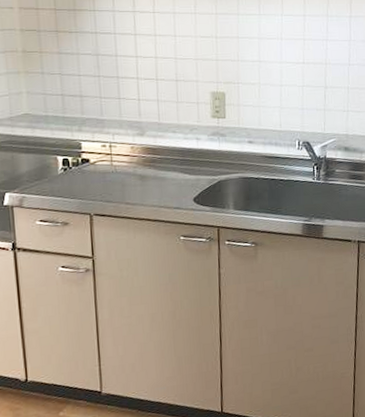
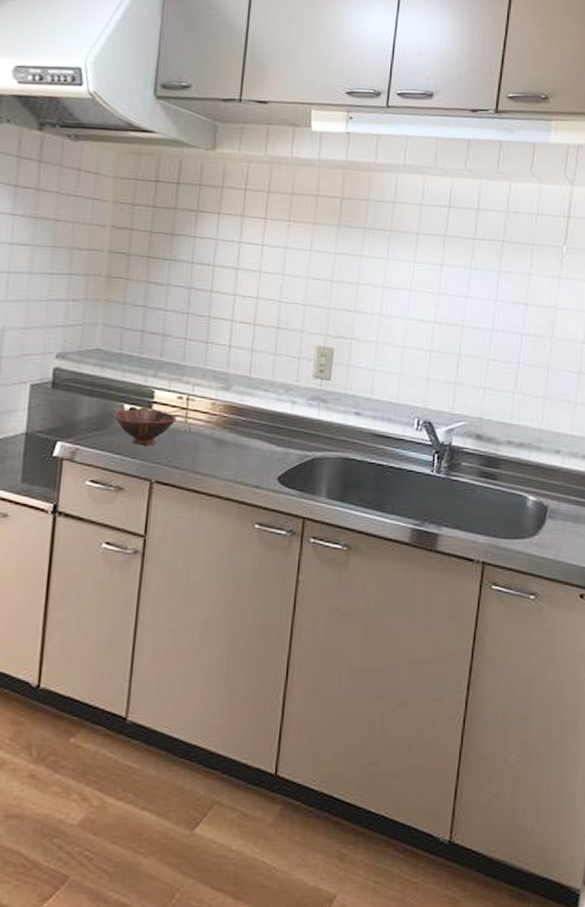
bowl: none [49,158,104,188] -> present [113,408,177,446]

